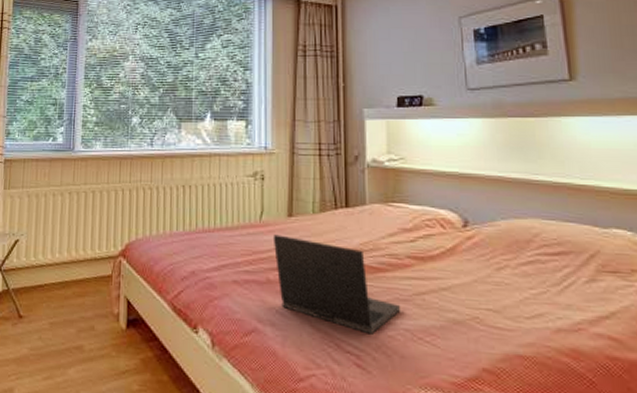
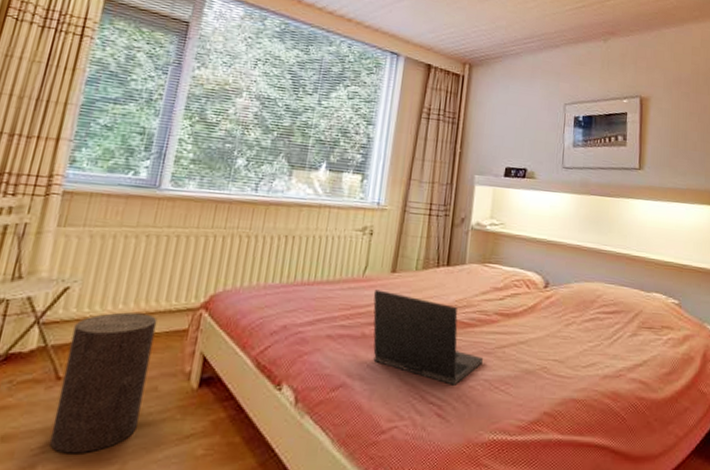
stool: none [20,260,87,382] -> present [49,312,158,454]

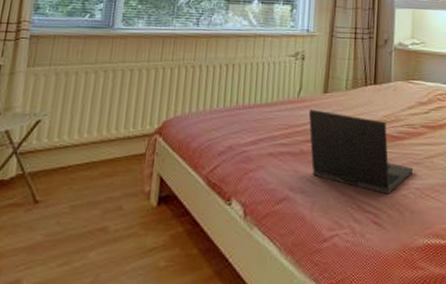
stool: present [49,312,158,454] -> none [31,140,118,269]

